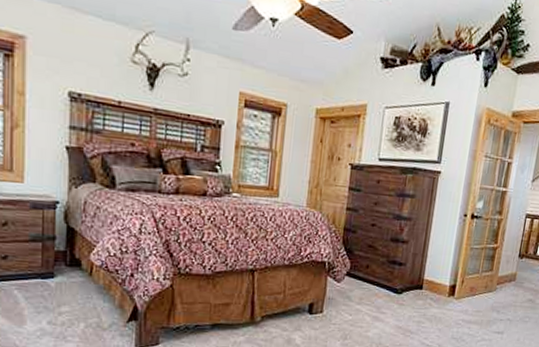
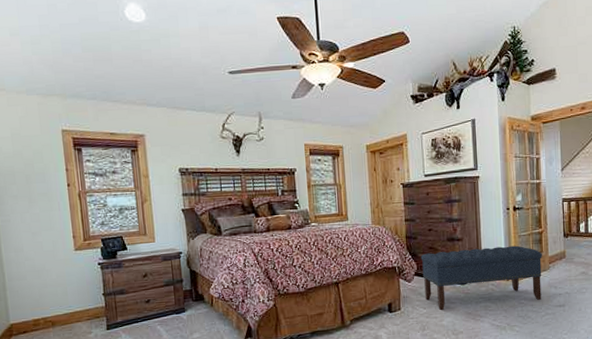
bench: none [353,251,492,323] -> present [421,245,542,311]

